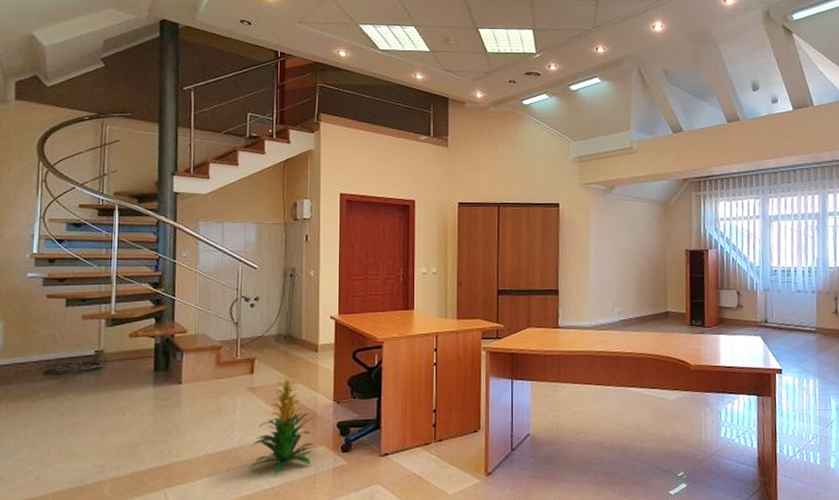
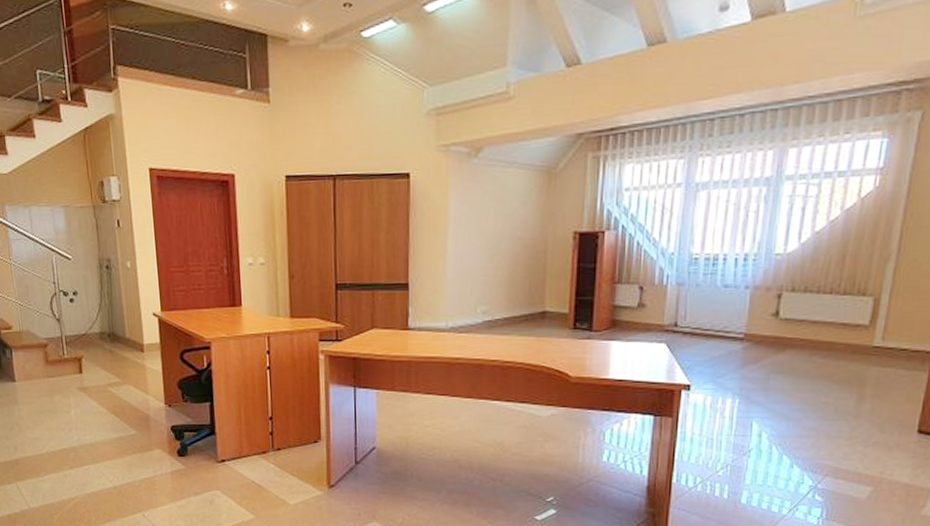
indoor plant: present [248,375,313,473] -> none [90,376,150,473]

